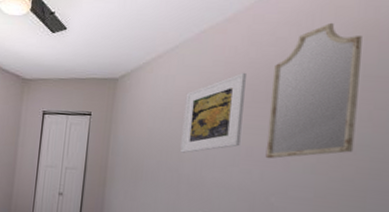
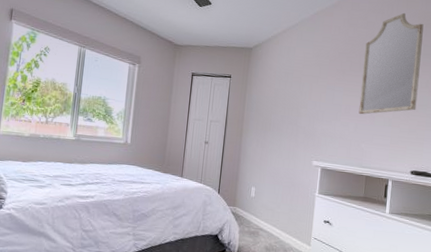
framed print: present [180,72,246,153] -> none [299,47,346,110]

